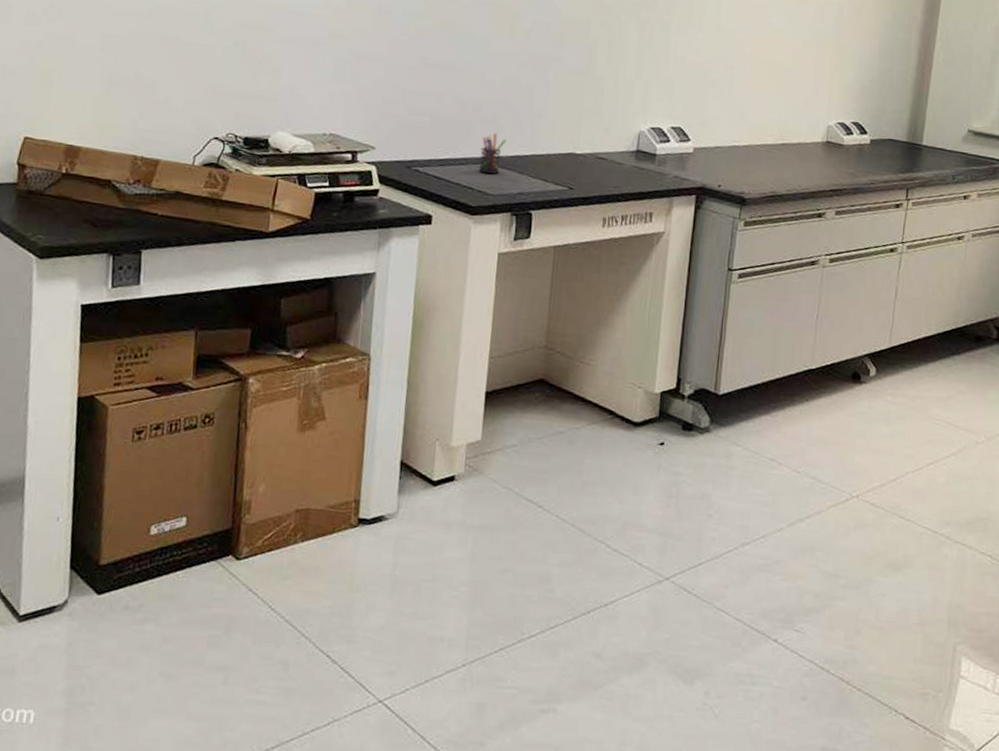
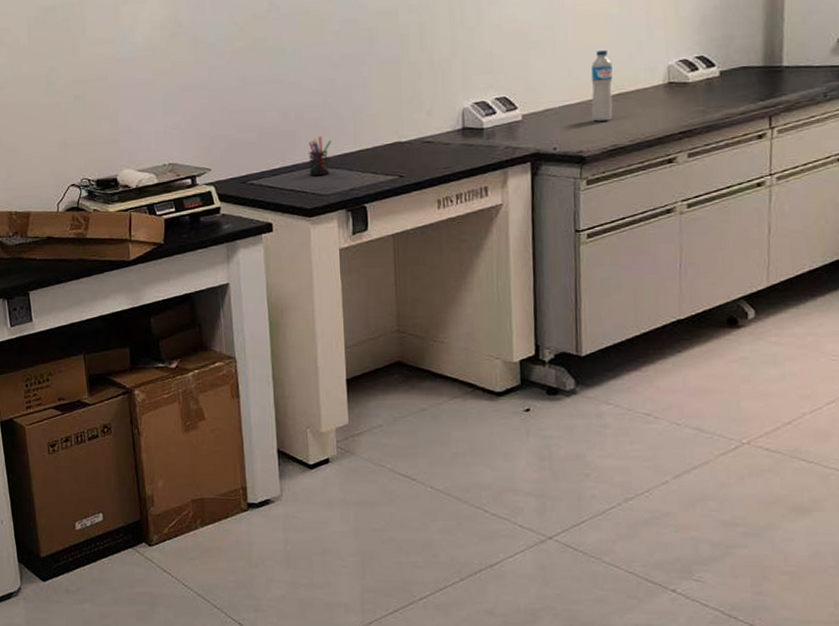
water bottle: none [756,100,780,168] -> present [591,50,613,122]

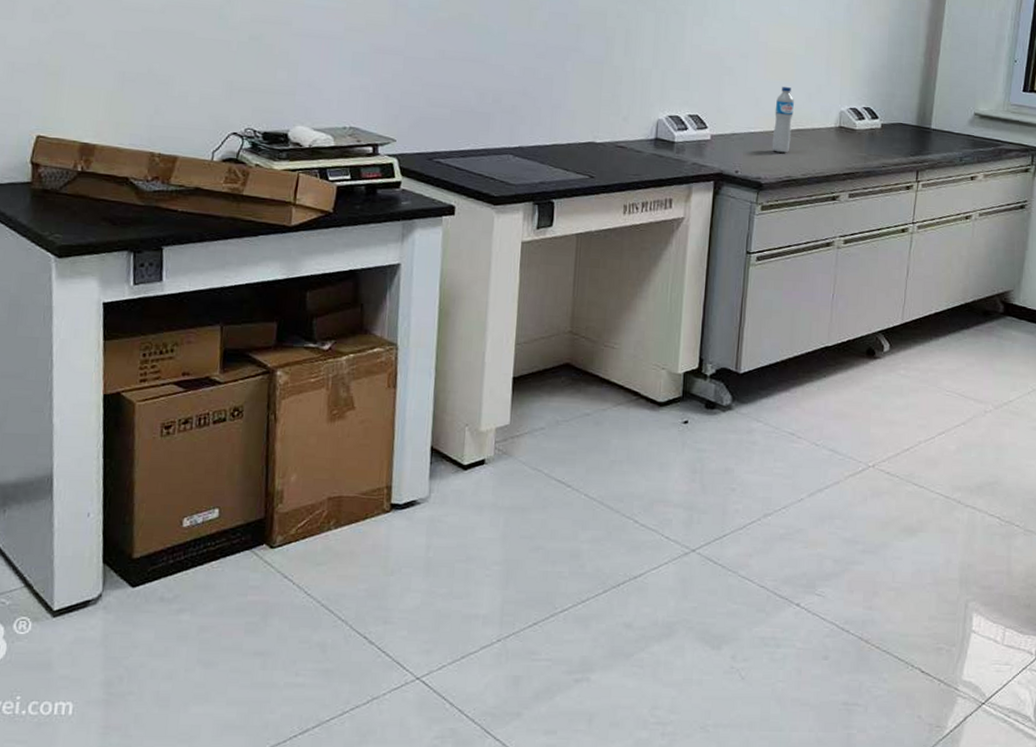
pen holder: present [308,135,332,176] -> none [501,123,527,164]

